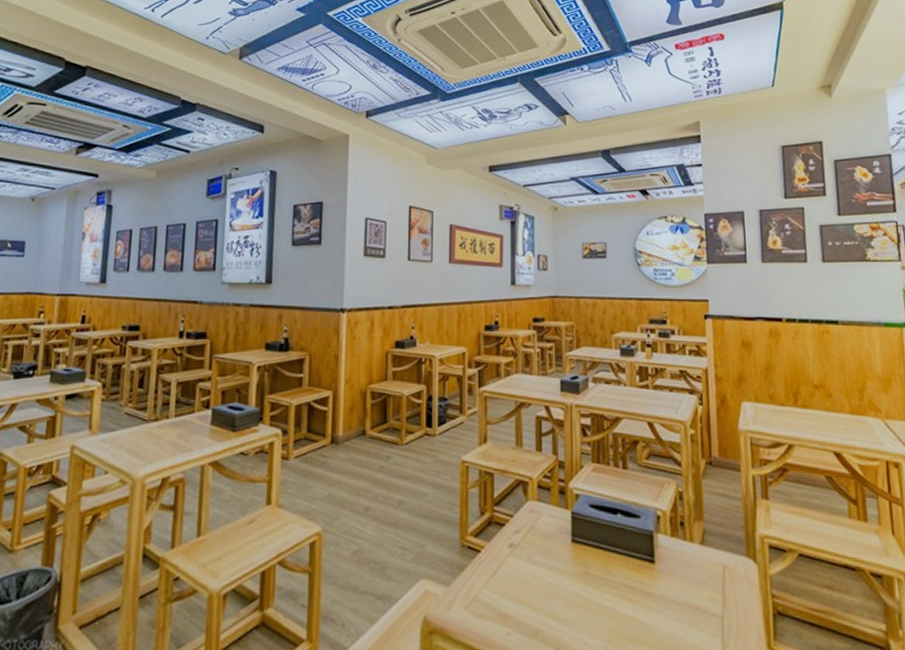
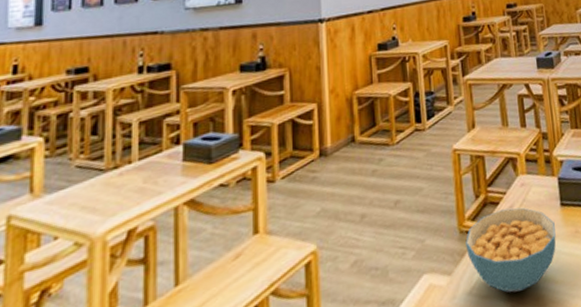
cereal bowl: none [466,532,563,619] -> present [466,207,556,293]

